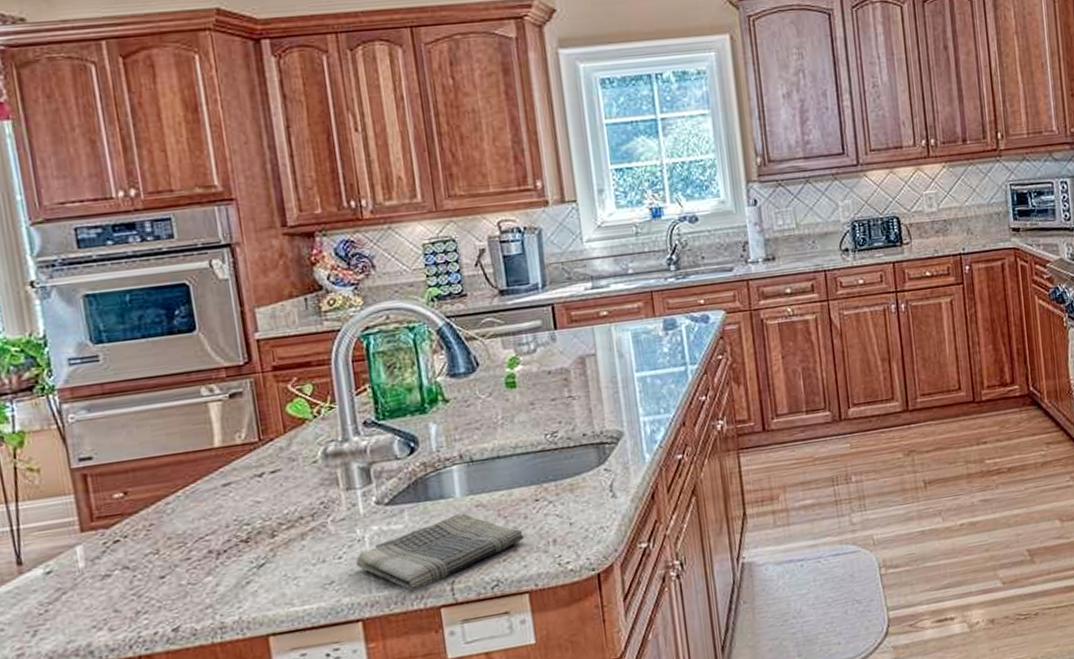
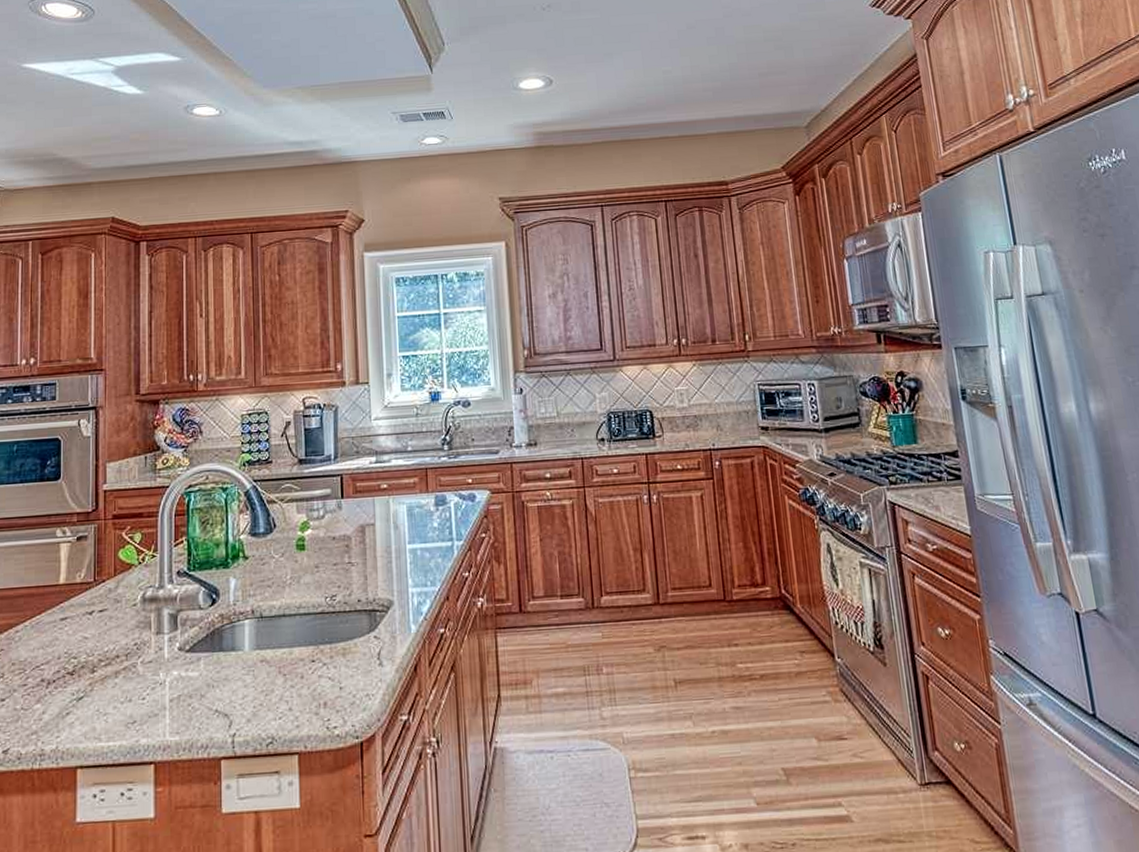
dish towel: present [355,513,524,592] -> none [155,667,299,739]

